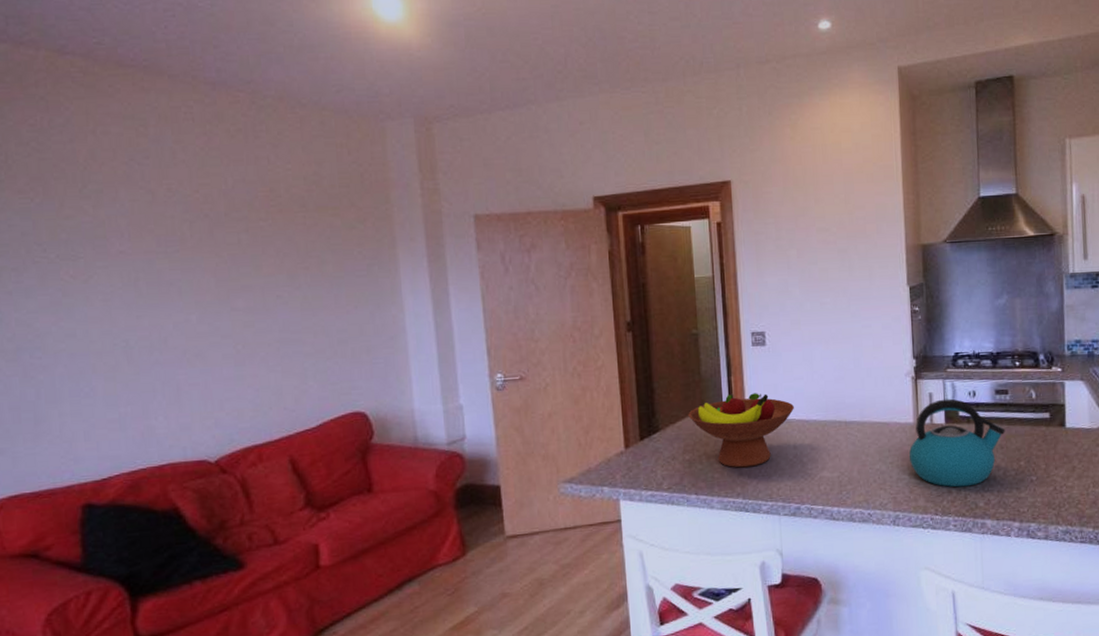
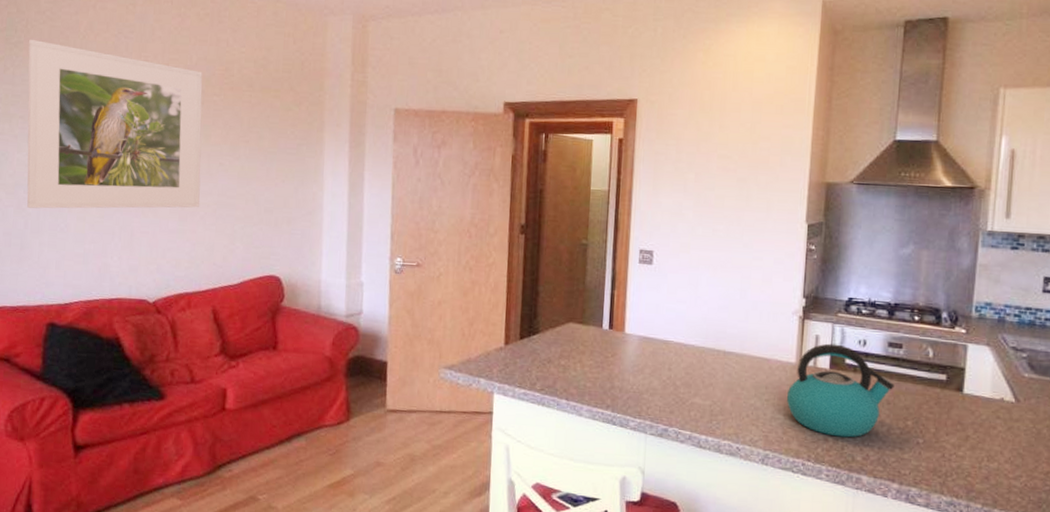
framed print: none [12,176,259,375] -> present [27,39,203,209]
fruit bowl: present [688,393,794,468] -> none [568,307,673,382]

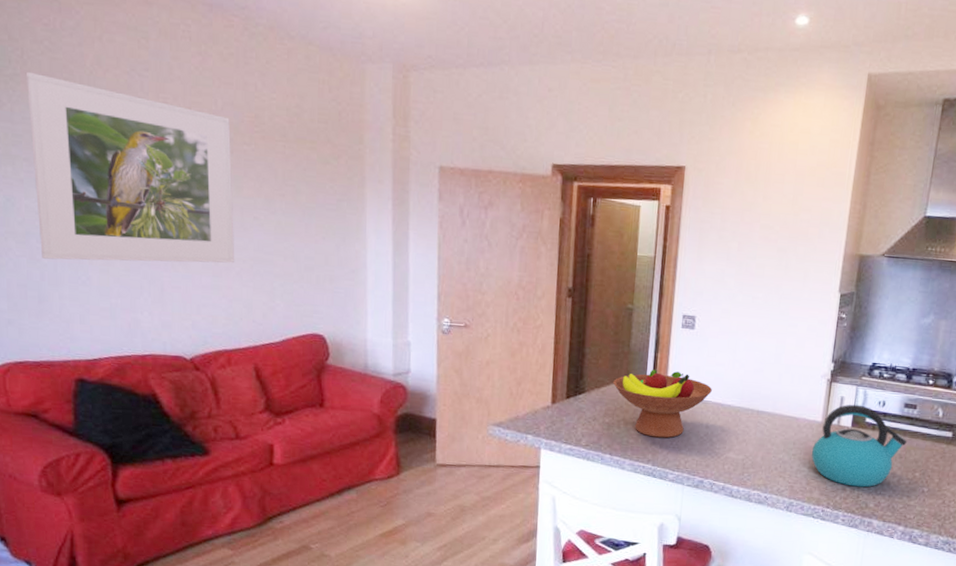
fruit bowl: none [568,307,673,382] -> present [613,369,712,438]

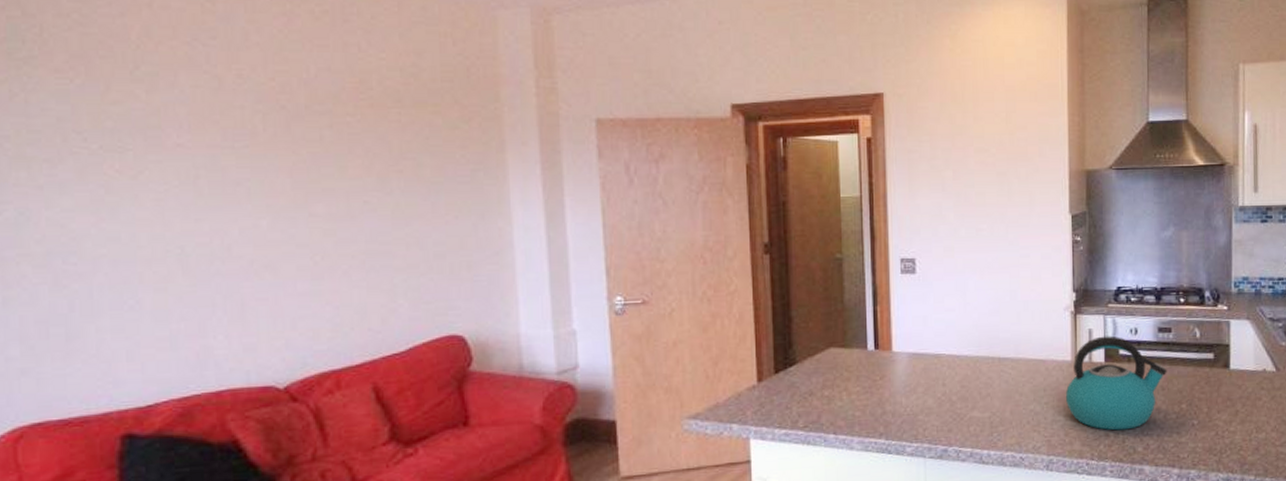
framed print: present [27,71,235,264] -> none [48,52,341,283]
fruit bowl: present [613,369,712,438] -> none [829,324,944,406]

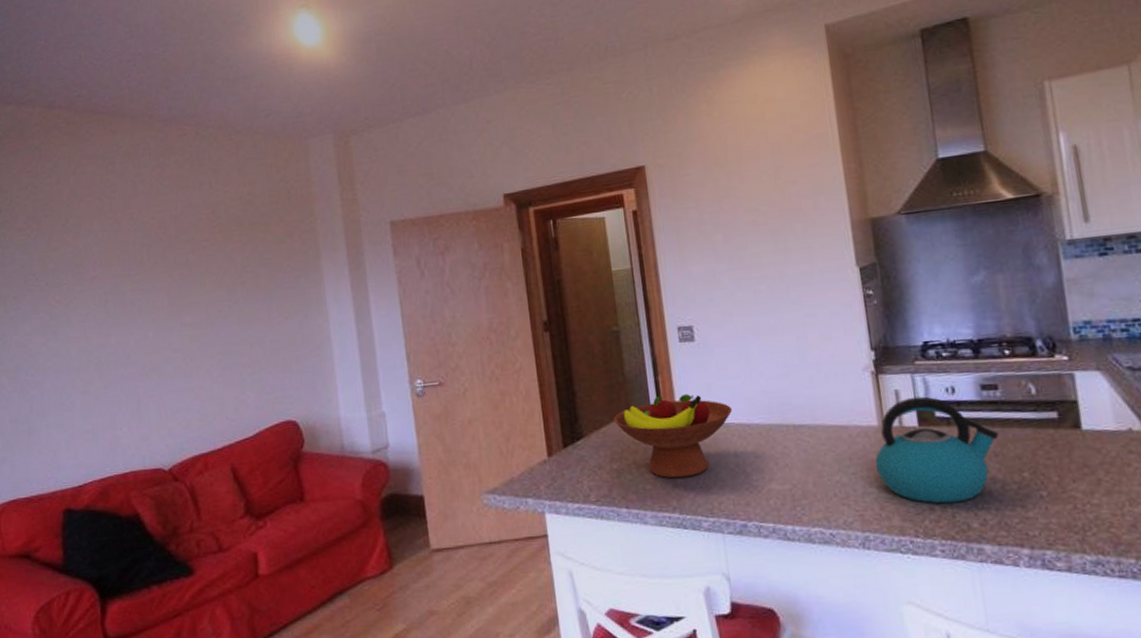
fruit bowl: none [829,324,944,406] -> present [613,394,732,479]

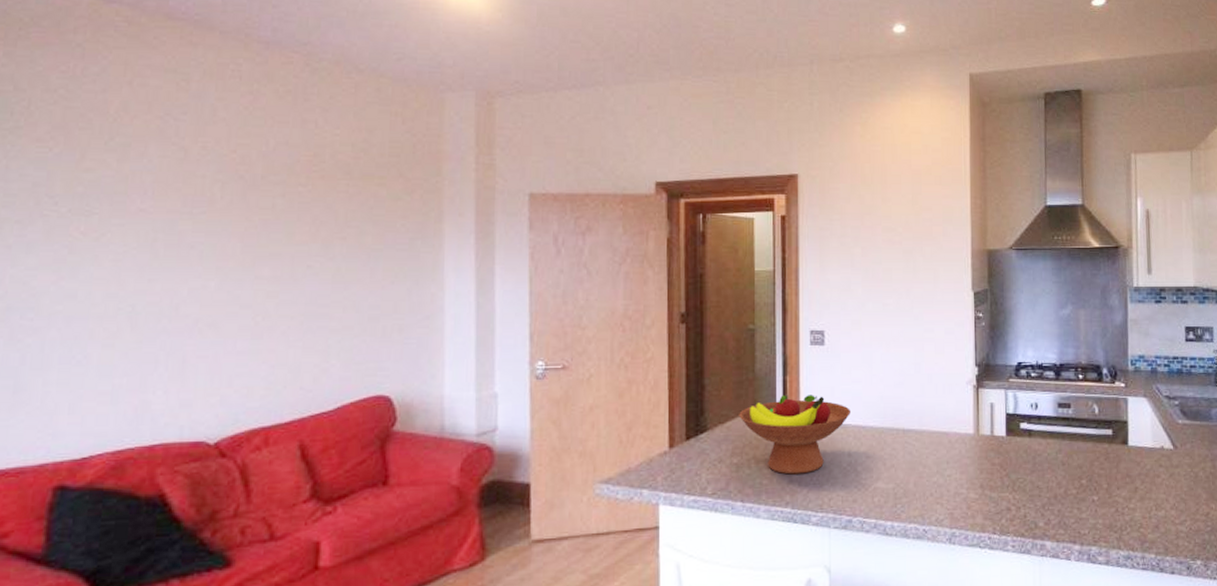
kettle: present [875,396,999,504] -> none [968,410,1067,505]

